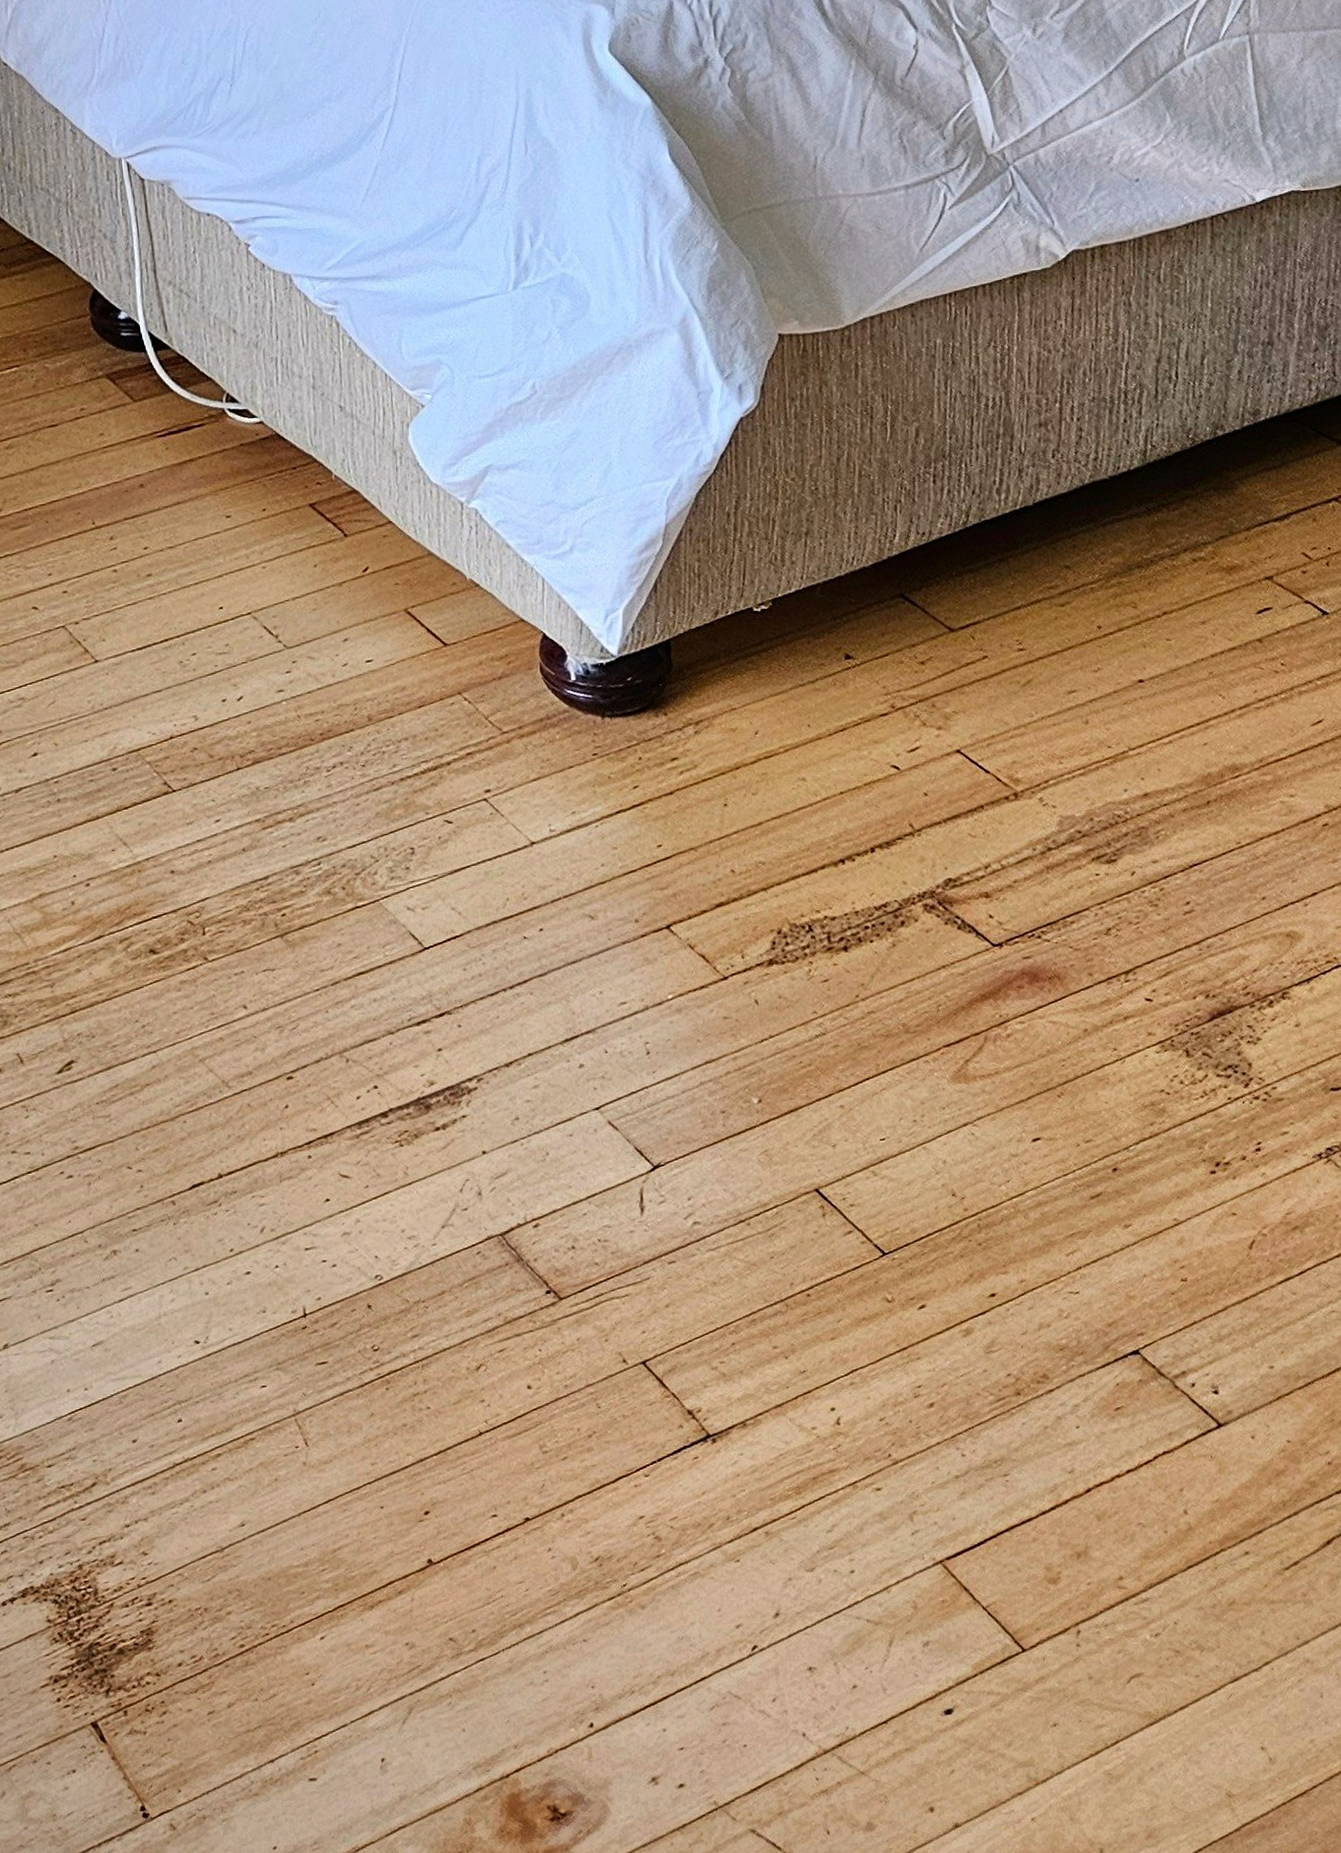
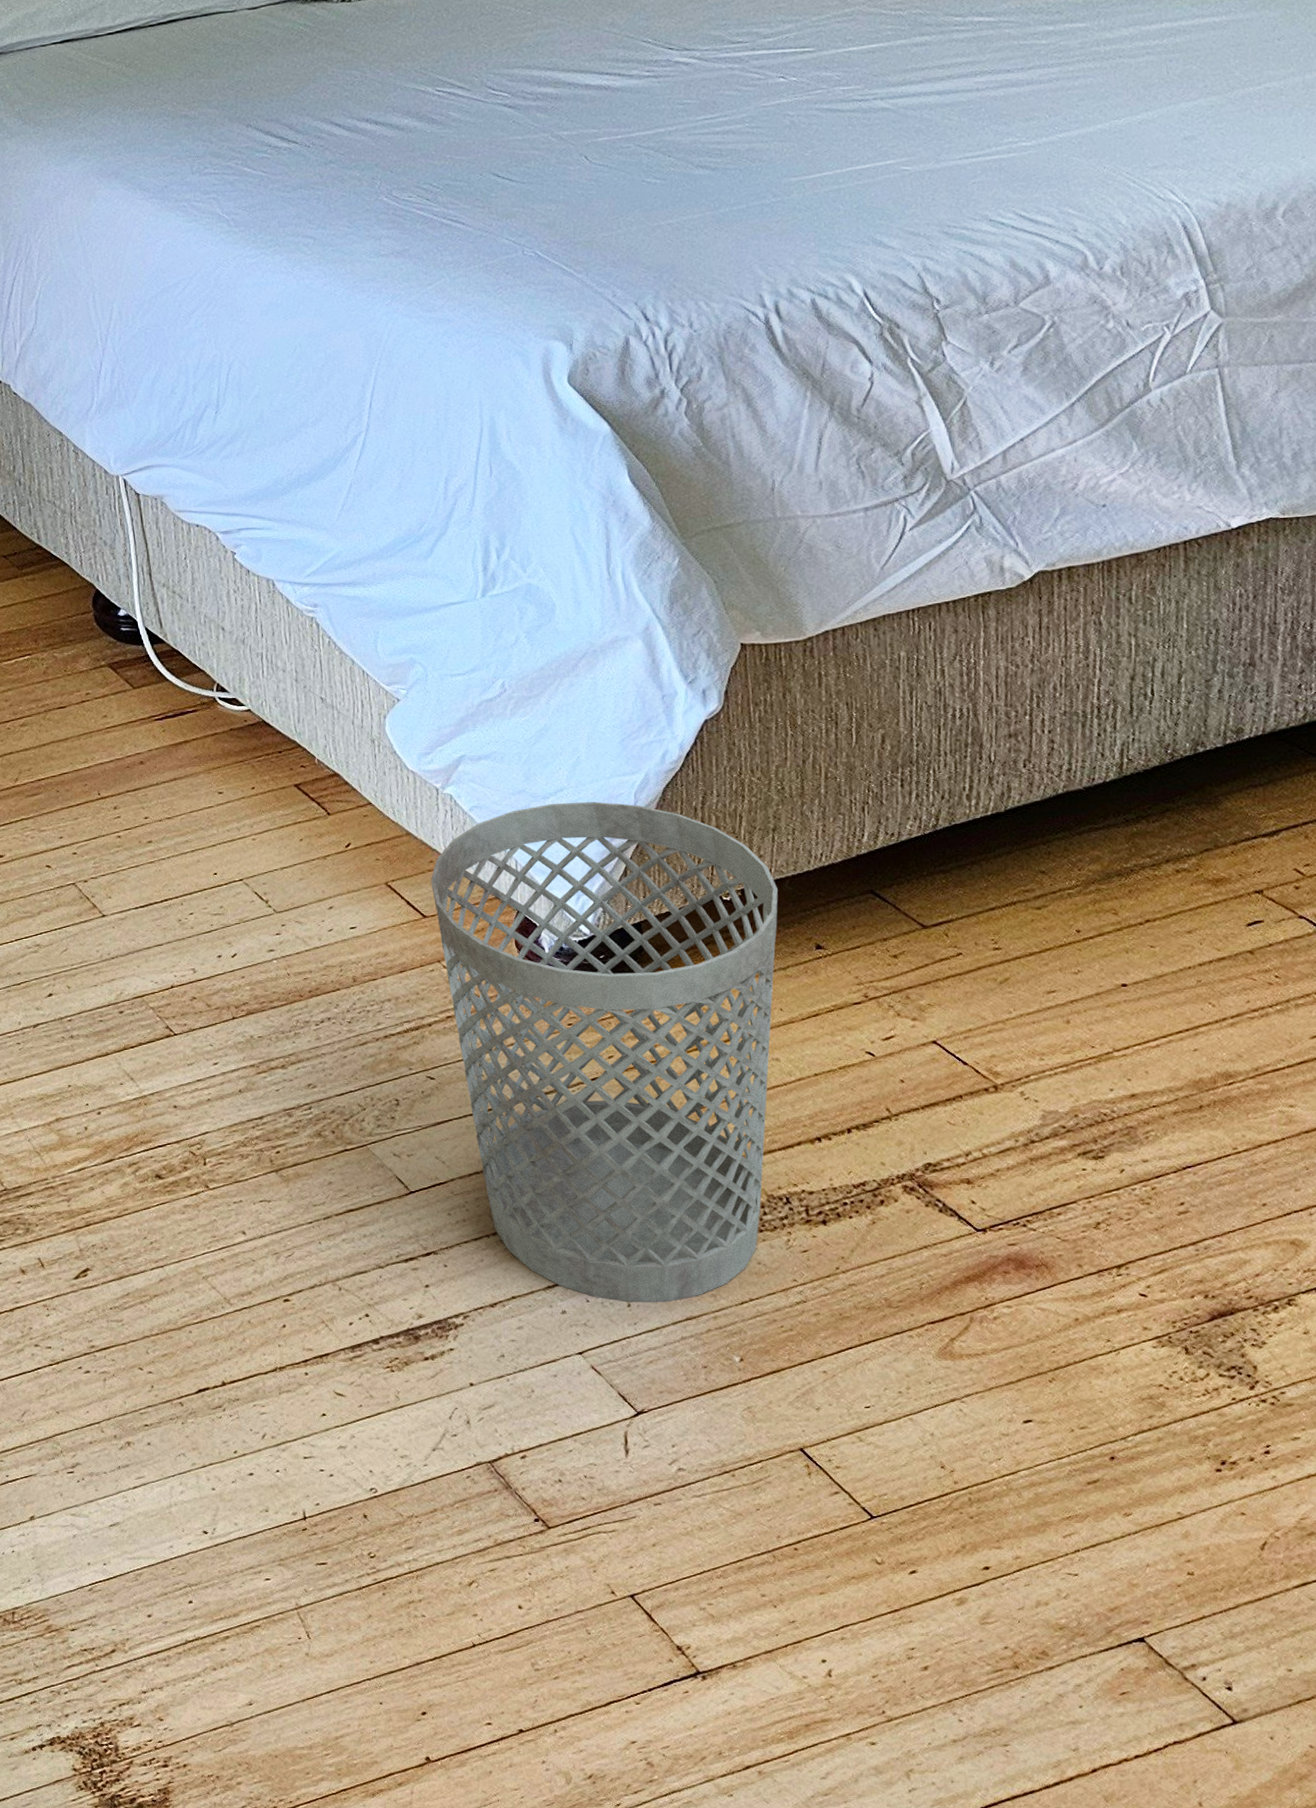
wastebasket: none [452,510,810,1050] -> present [430,801,779,1303]

